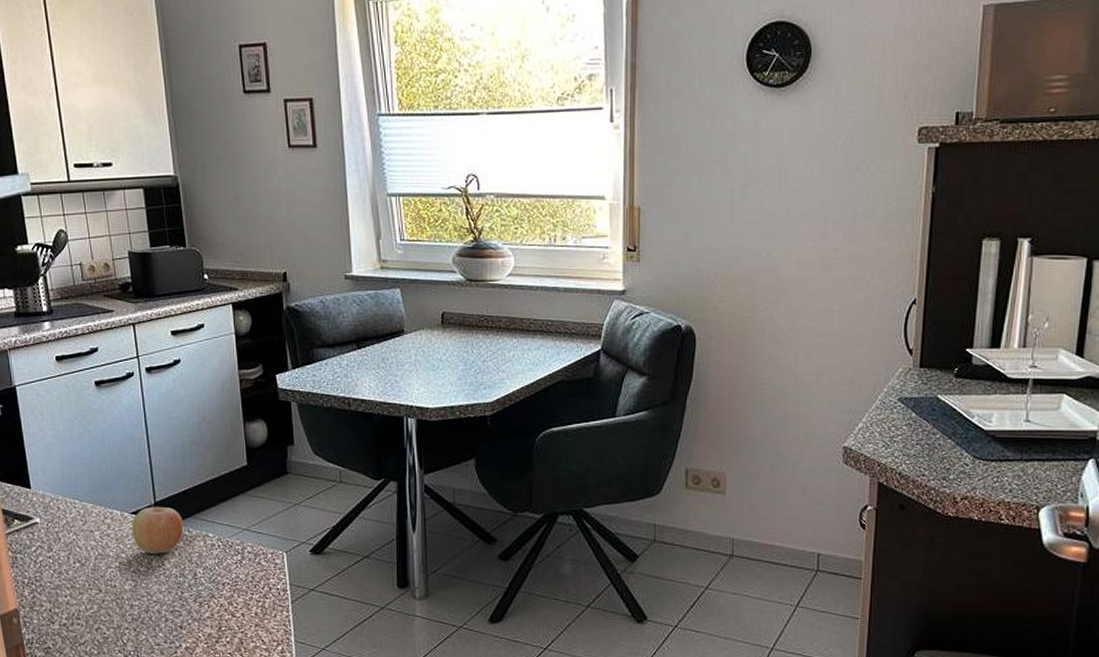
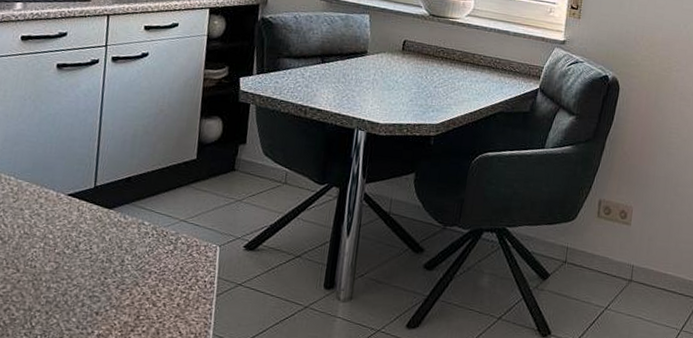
fruit: present [131,501,184,554] -> none [64,184,121,238]

